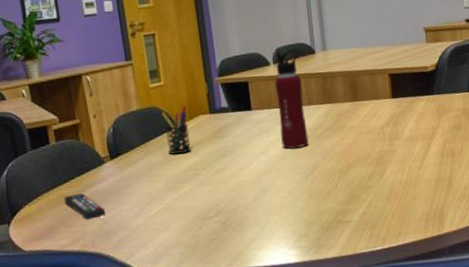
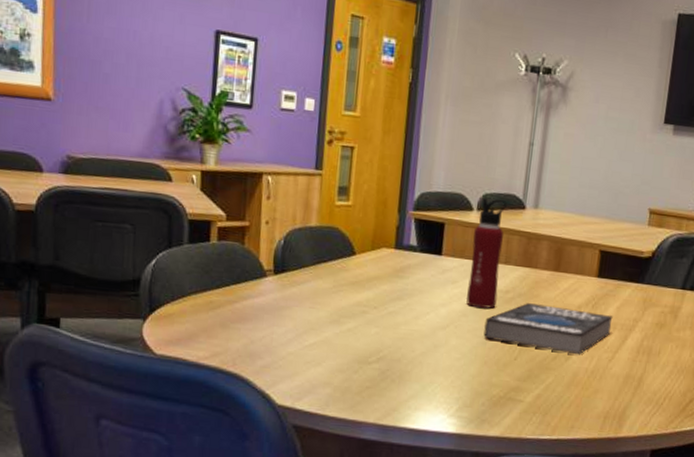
remote control: present [64,193,106,220] -> none [212,303,256,336]
pen holder: present [161,106,191,154] -> none [340,234,371,286]
book: none [302,129,415,174] -> present [483,303,613,355]

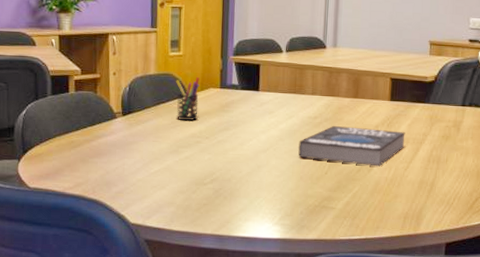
pen holder: none [340,234,371,286] -> present [176,77,200,120]
water bottle: present [466,198,507,309] -> none [282,41,310,132]

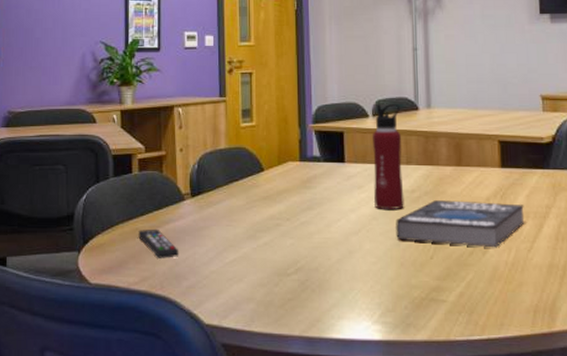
remote control: none [73,142,110,168] -> present [138,228,179,258]
pen holder: present [176,77,200,120] -> none [250,150,276,200]
water bottle: none [282,41,310,132] -> present [373,103,404,209]

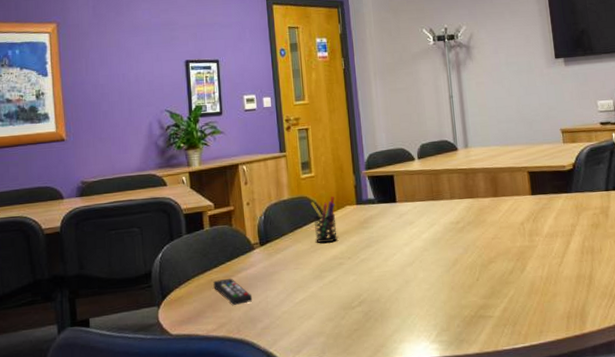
pen holder: none [250,150,276,200] -> present [311,196,338,243]
water bottle: present [373,103,404,209] -> none [419,146,451,241]
book: present [396,200,525,248] -> none [444,226,555,267]

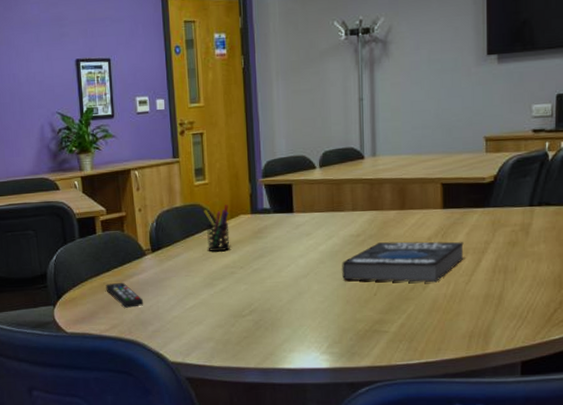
book: none [444,226,555,267] -> present [342,241,464,283]

